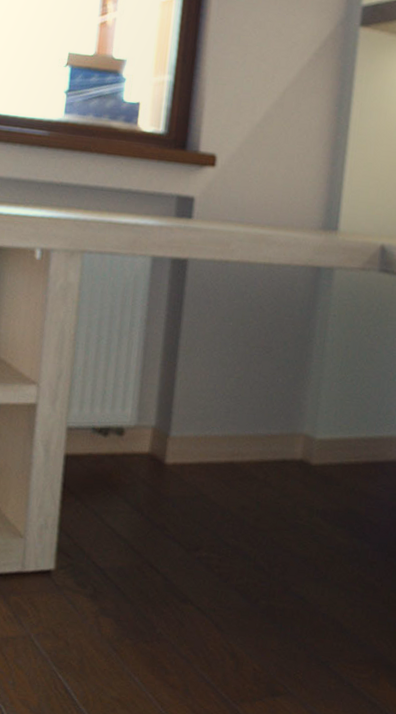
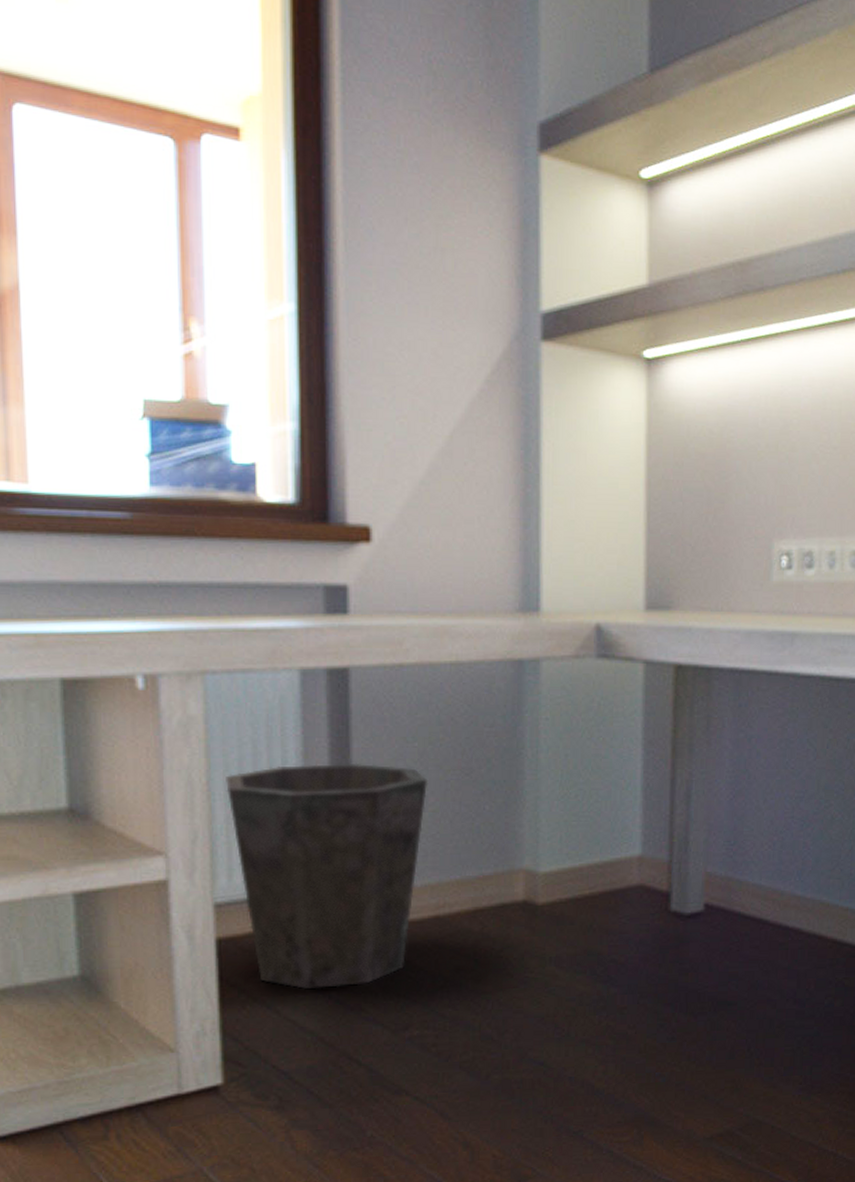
waste bin: none [87,327,237,509] -> present [226,763,428,990]

